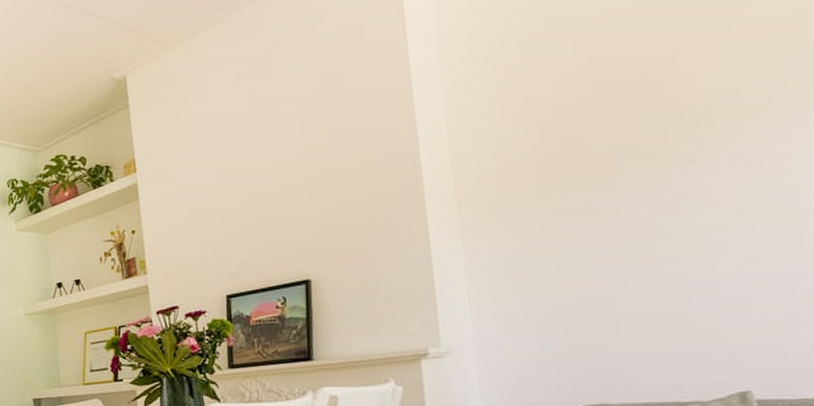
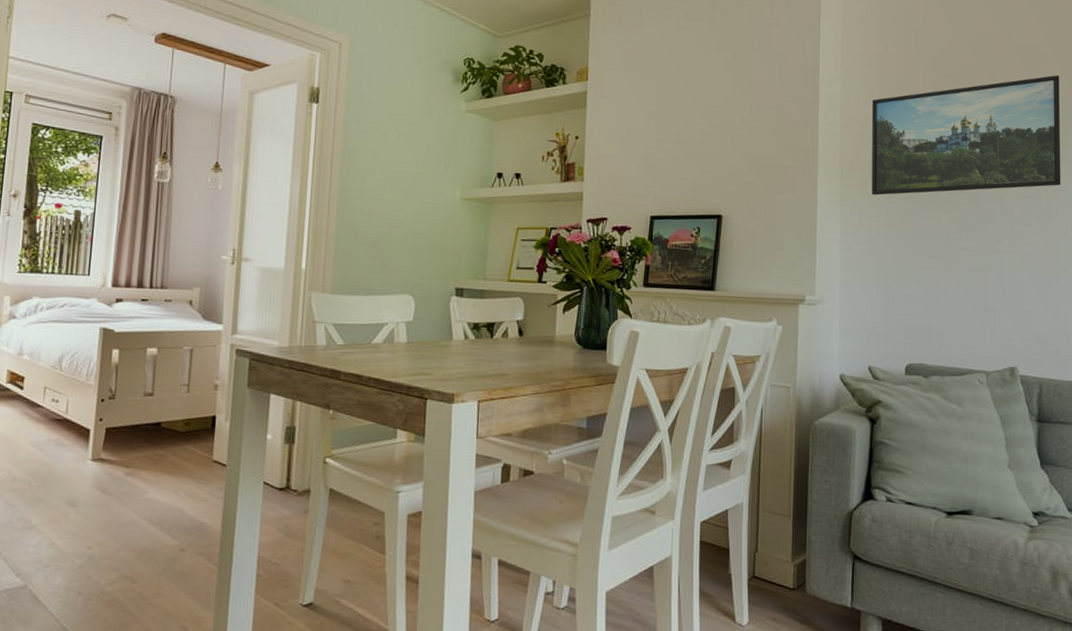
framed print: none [490,13,799,221] -> present [871,75,1061,196]

